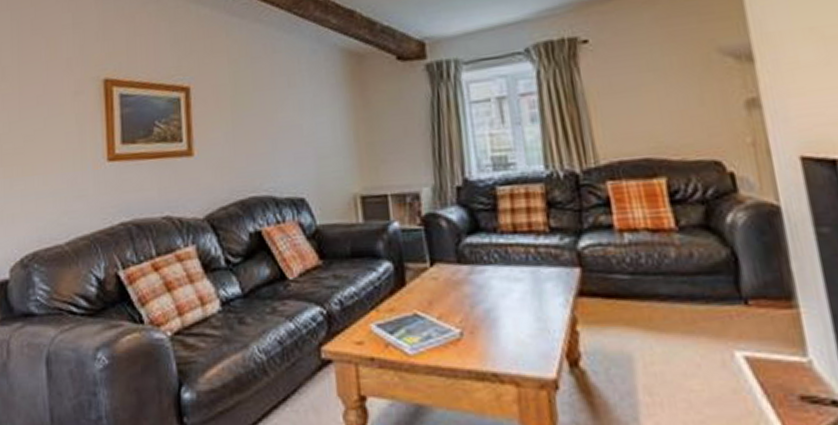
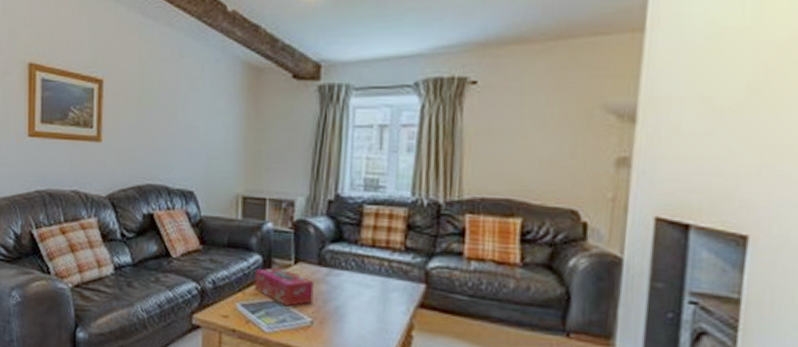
tissue box: none [386,272,459,319] -> present [254,267,314,307]

